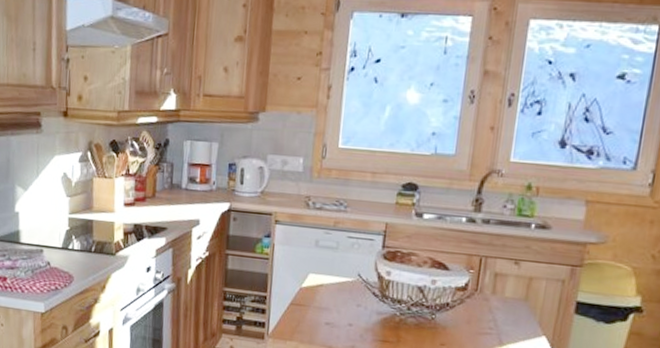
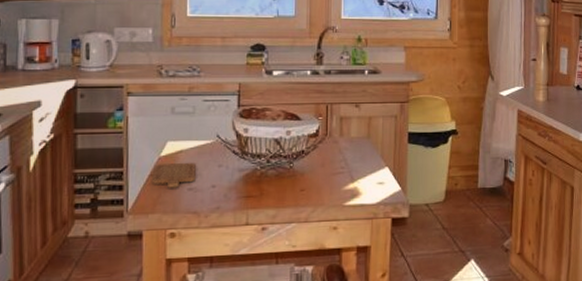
chopping board: none [291,294,335,320] -> present [151,162,196,188]

